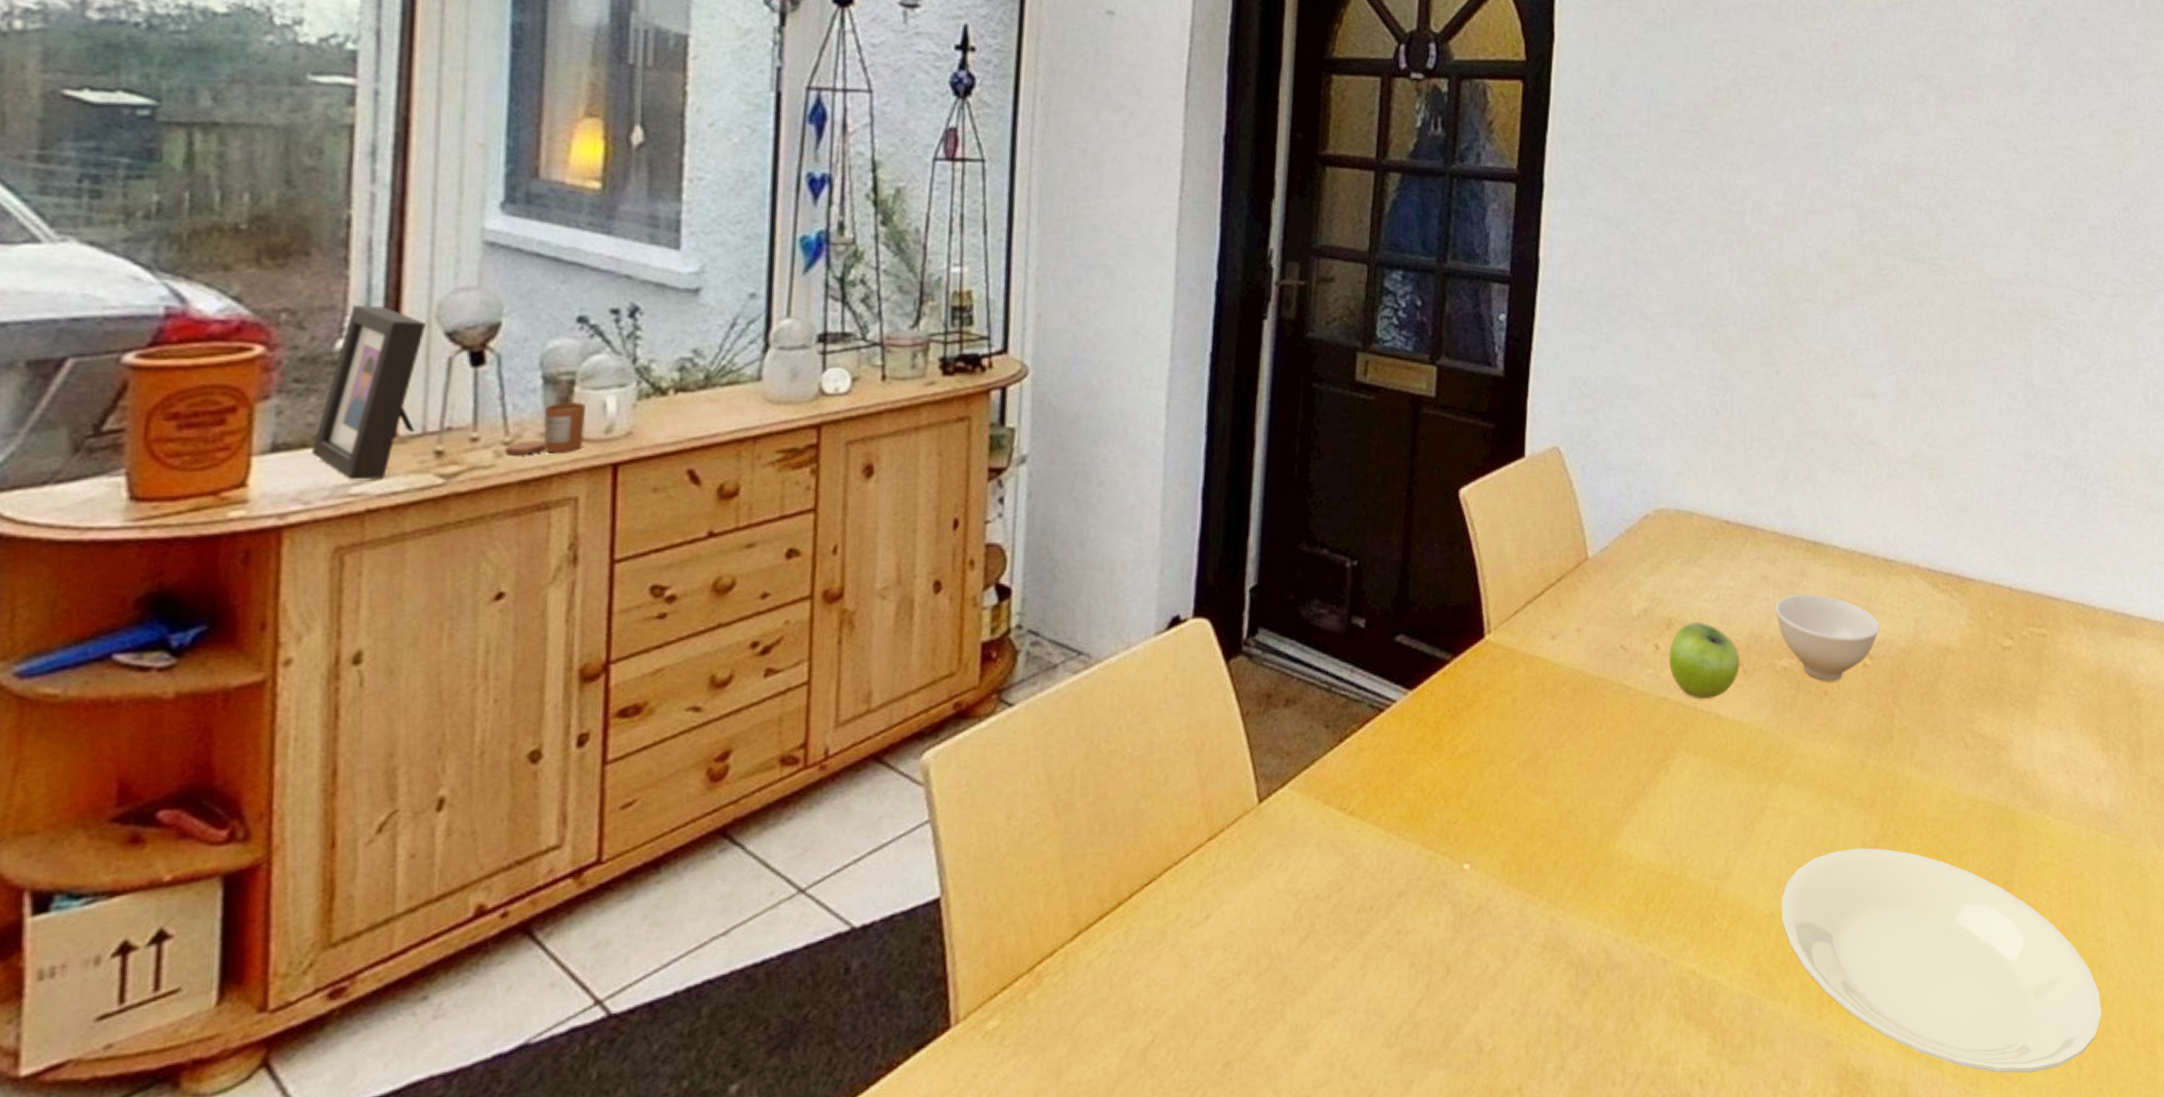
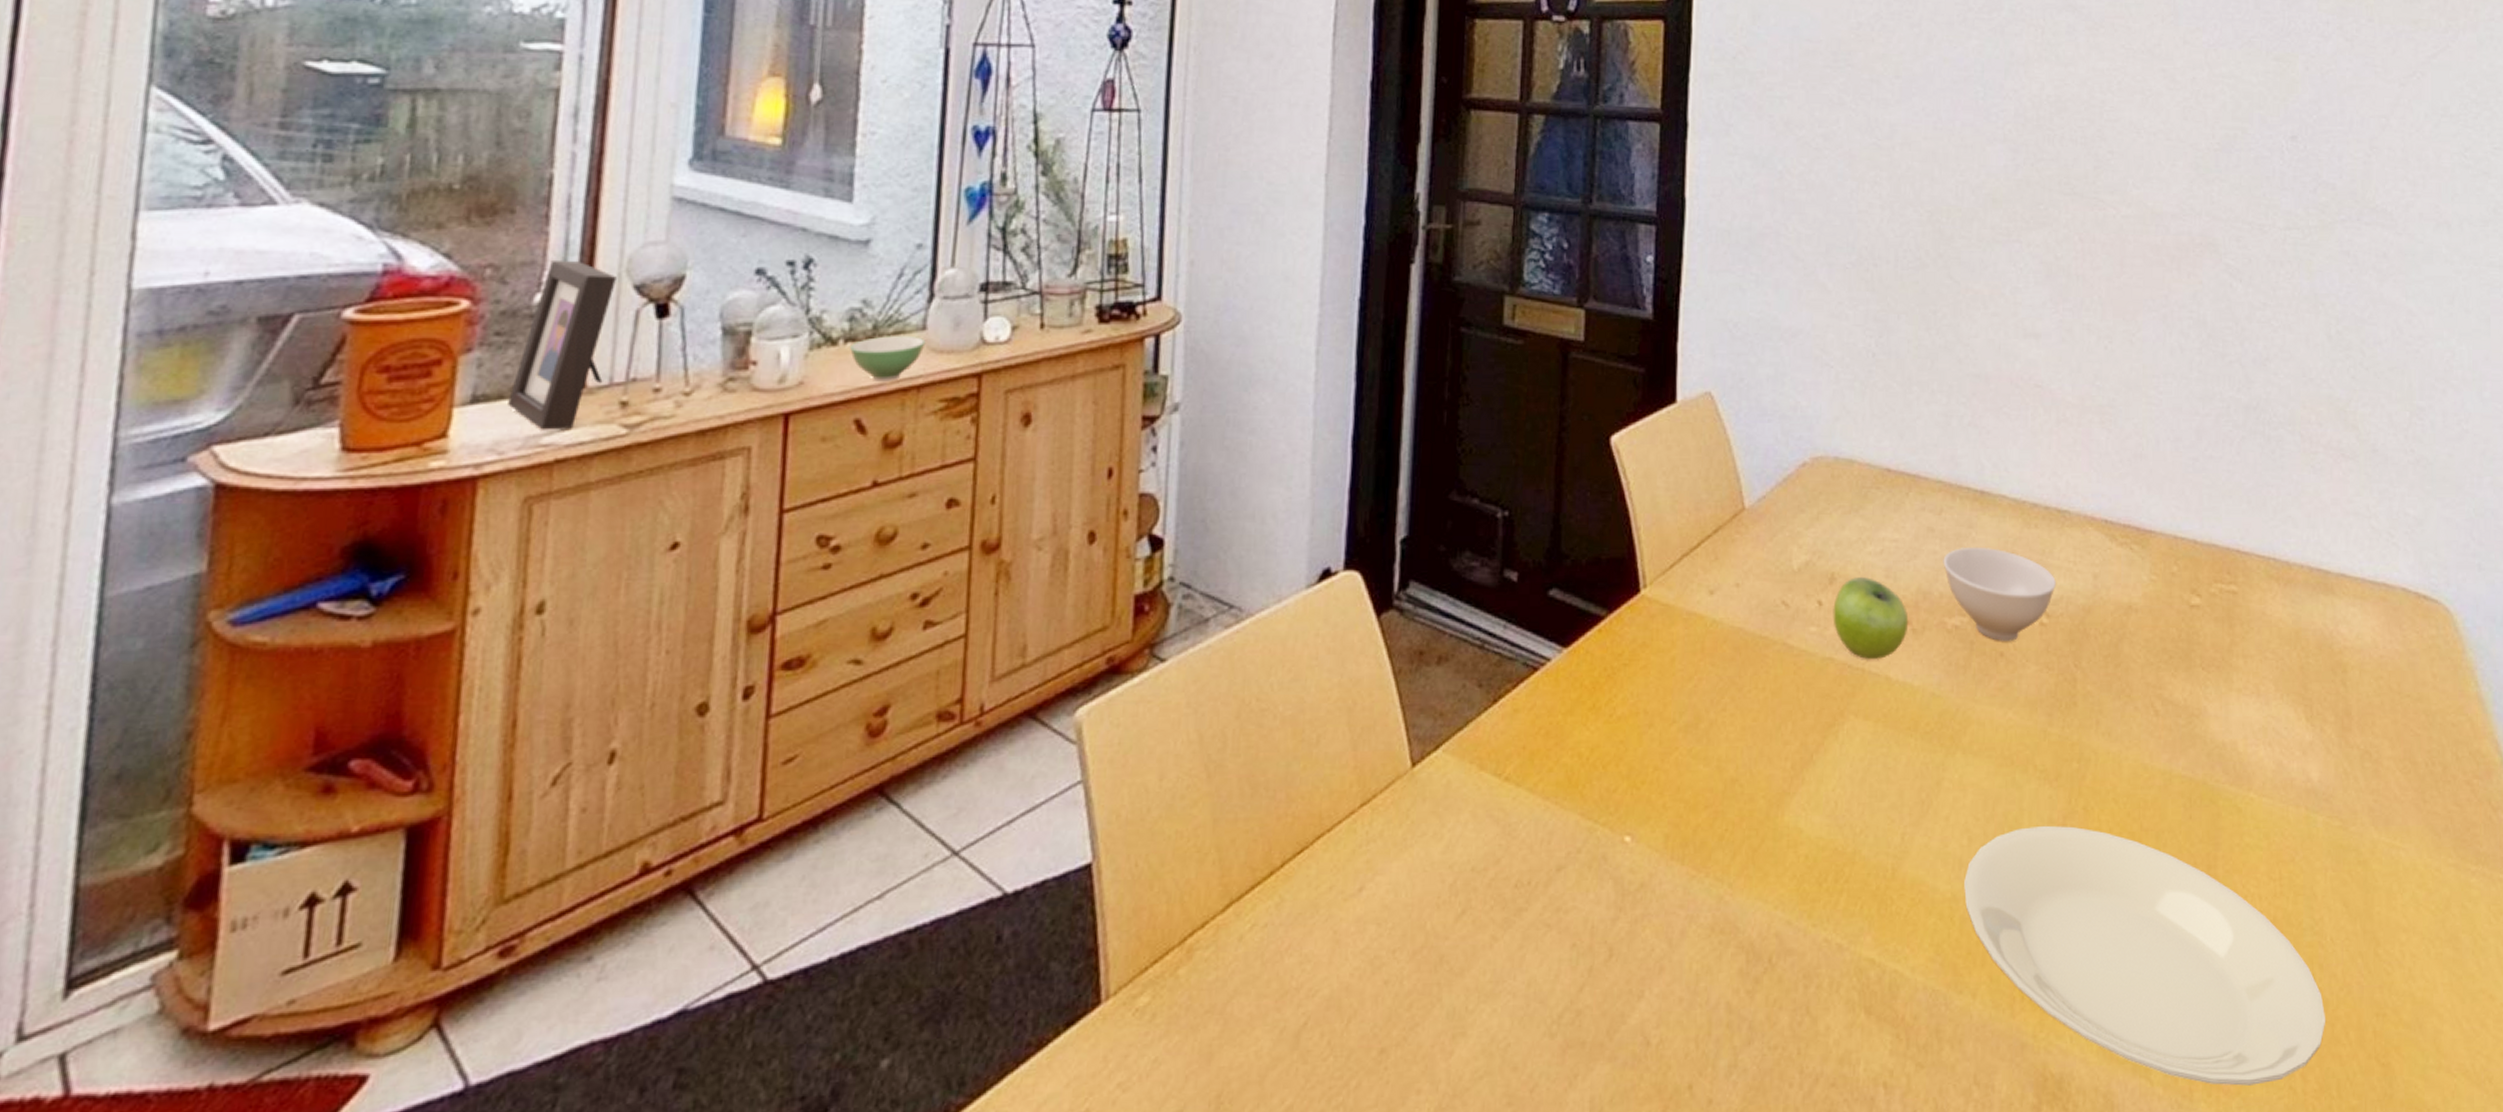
candle: present [504,402,586,455] -> none [684,353,761,405]
bowl: none [681,386,762,434] -> present [850,336,926,383]

